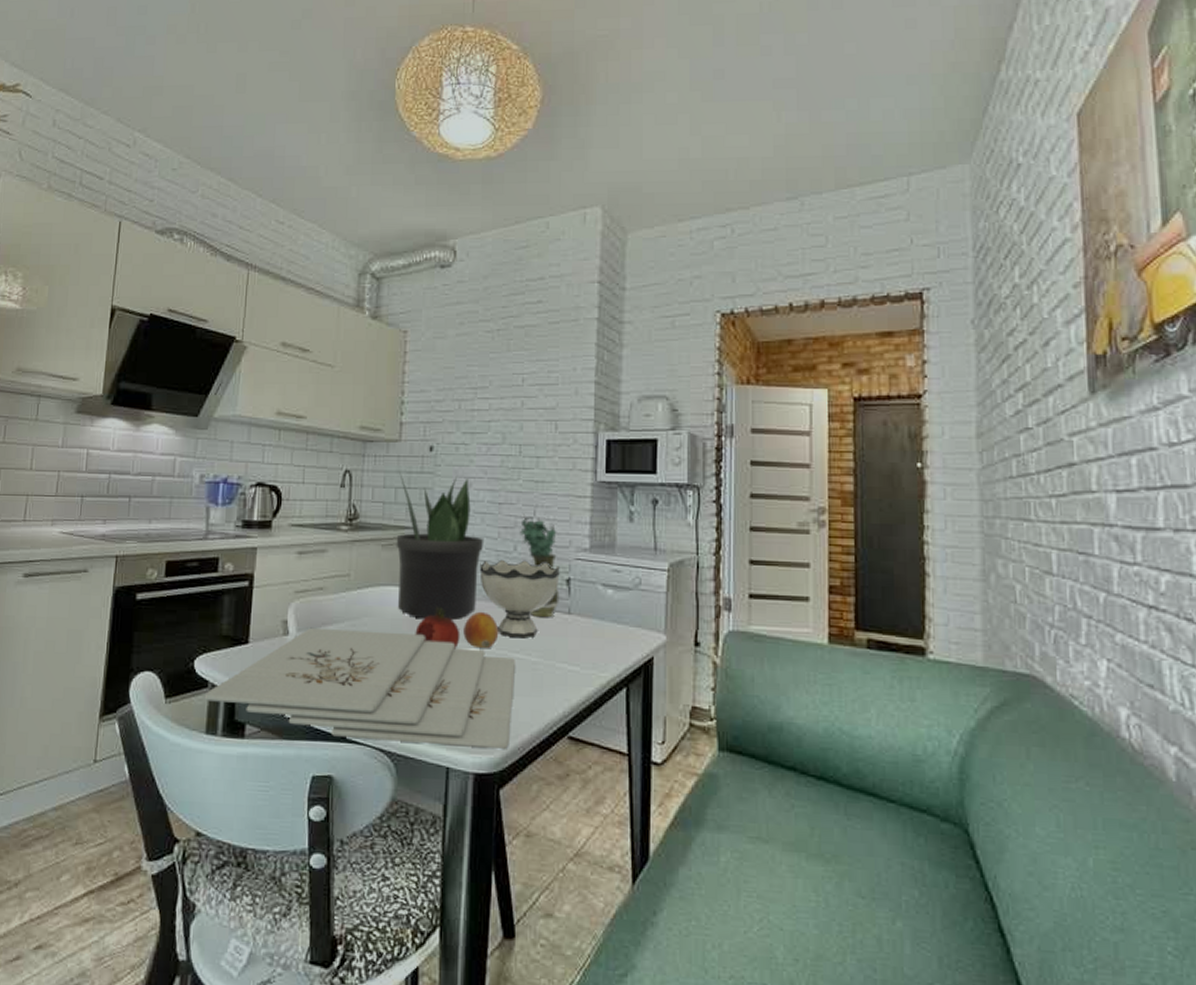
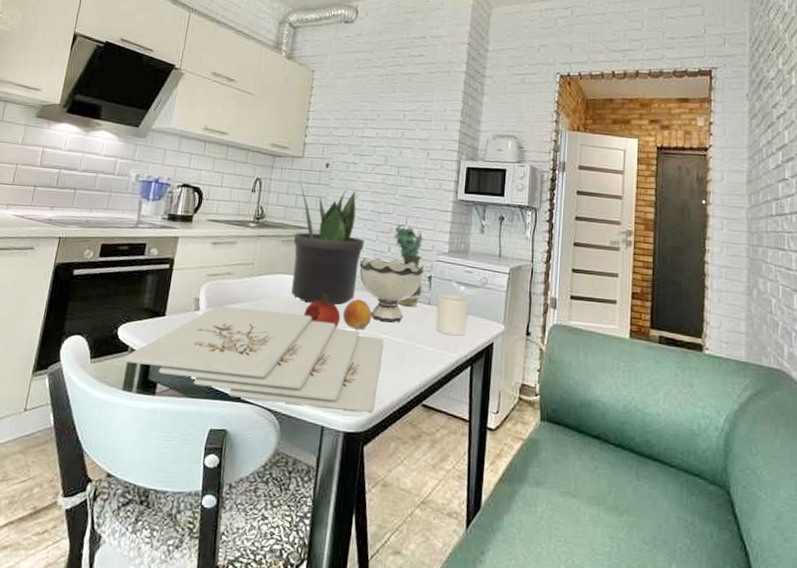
mug: none [579,600,620,651] -> present [435,294,470,336]

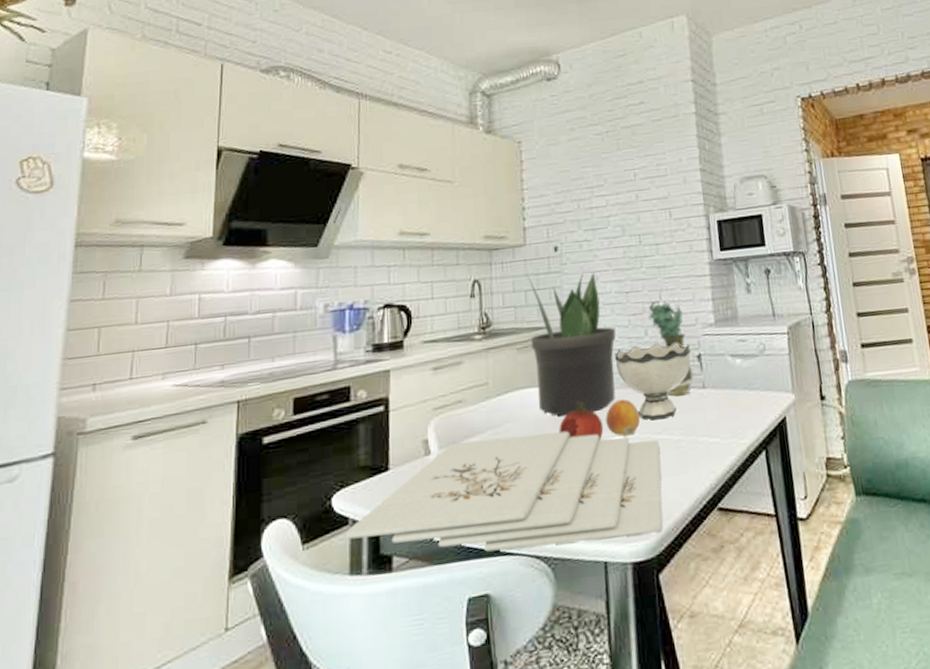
mug: present [435,294,470,336] -> none [712,370,753,420]

